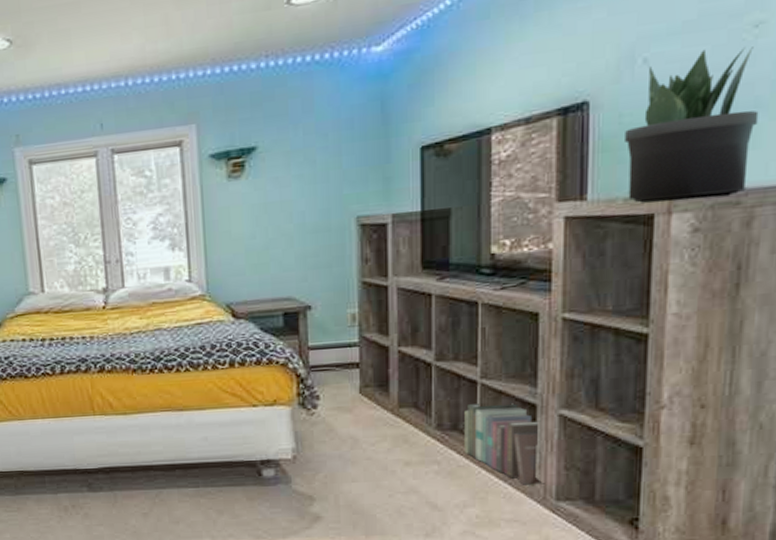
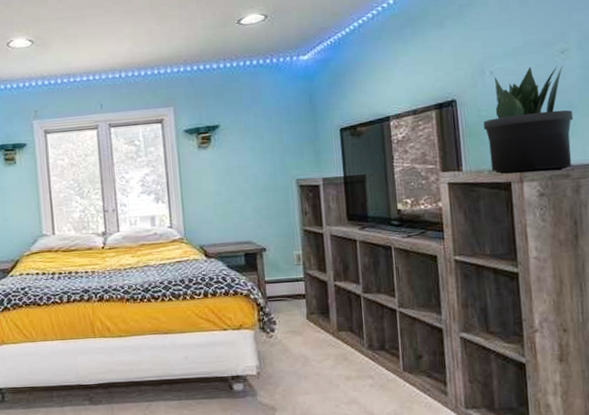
books: present [464,402,545,485] -> none [388,327,456,396]

